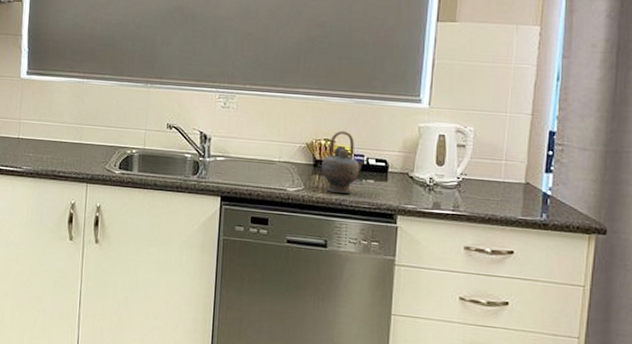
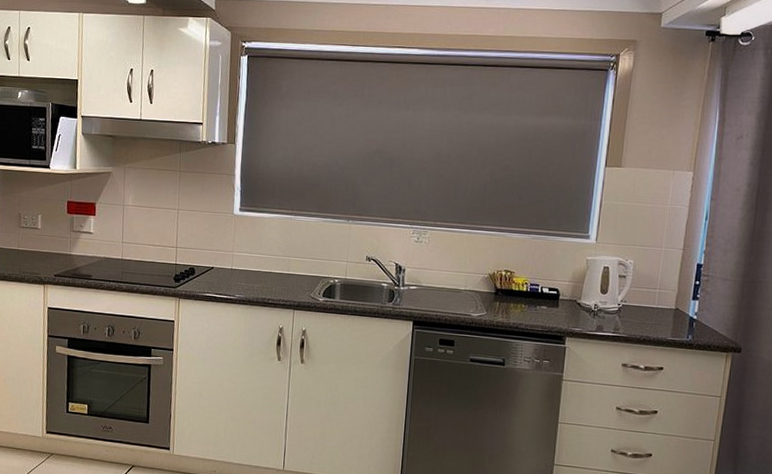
teapot: present [321,131,367,194] -> none [501,263,542,319]

